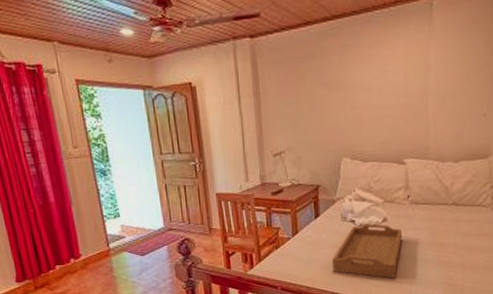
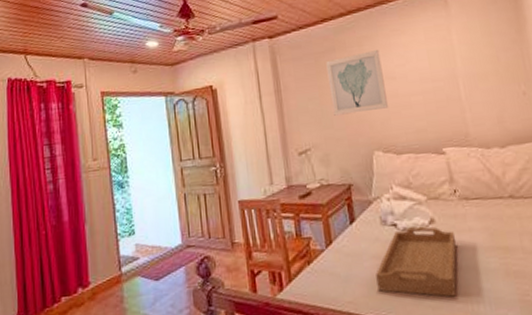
wall art: none [306,60,360,122] -> present [326,50,388,116]

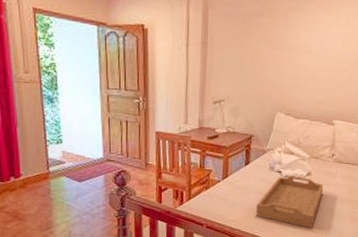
wall art: present [326,50,388,116] -> none [250,22,303,78]

